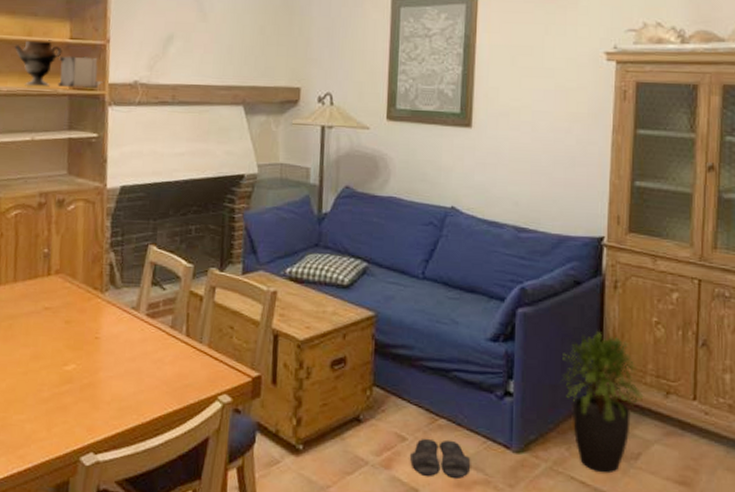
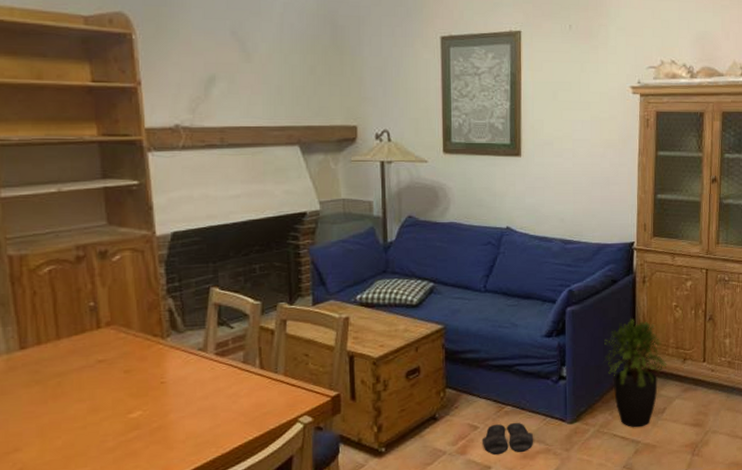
decorative vase: present [14,39,62,87] -> none [21,82,84,134]
decorative box: present [57,56,105,88] -> none [81,100,140,135]

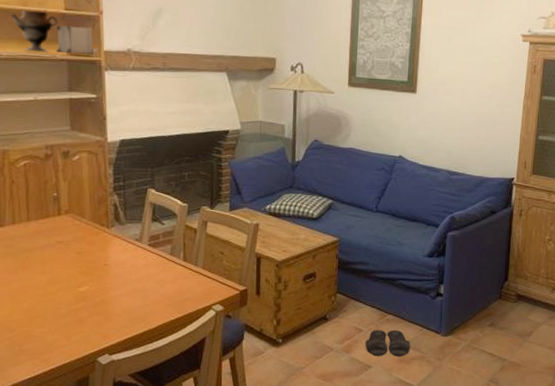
decorative vase: none [21,82,84,134] -> present [11,8,58,53]
decorative box: none [81,100,140,135] -> present [55,25,100,55]
potted plant: present [604,318,667,428] -> none [479,247,537,347]

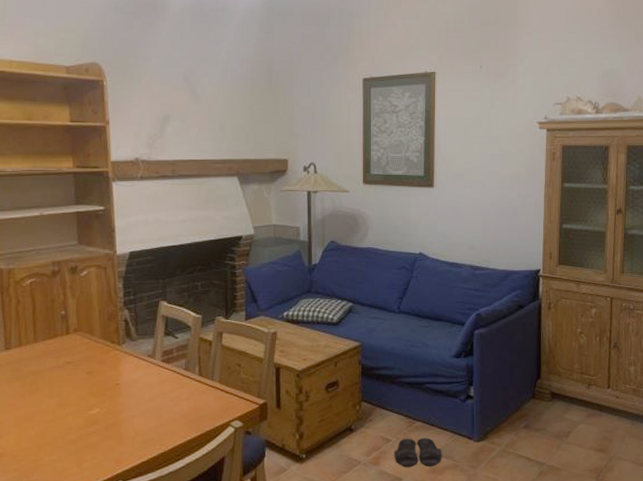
decorative vase: present [11,8,58,53] -> none [15,123,64,167]
decorative box: present [55,25,100,55] -> none [61,137,107,167]

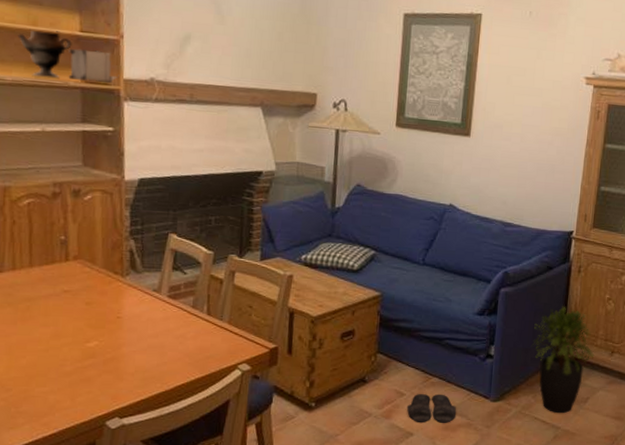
decorative vase: none [15,123,64,167] -> present [17,28,72,79]
decorative box: none [61,137,107,167] -> present [68,49,119,83]
potted plant: none [510,343,572,450] -> present [533,306,595,414]

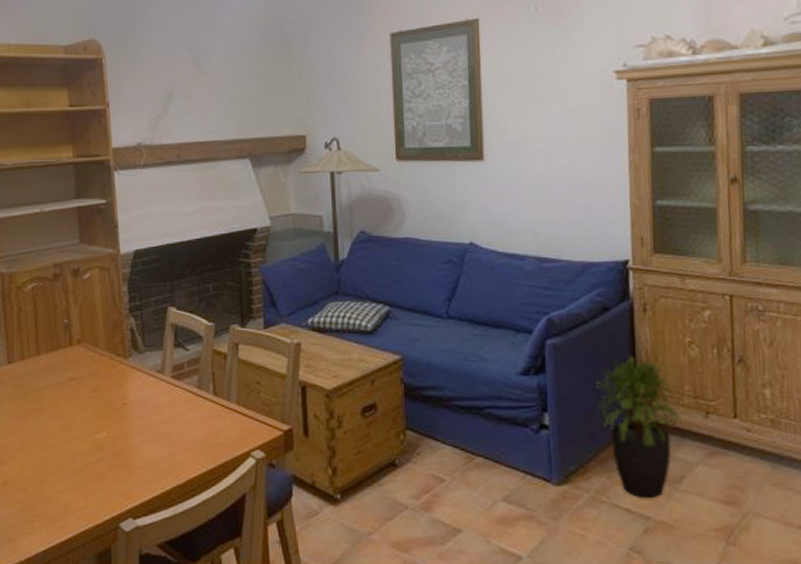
decorative vase: present [17,28,72,79] -> none [14,109,63,158]
decorative box: present [68,49,119,83] -> none [60,122,108,156]
slippers: present [406,394,457,423] -> none [449,477,512,515]

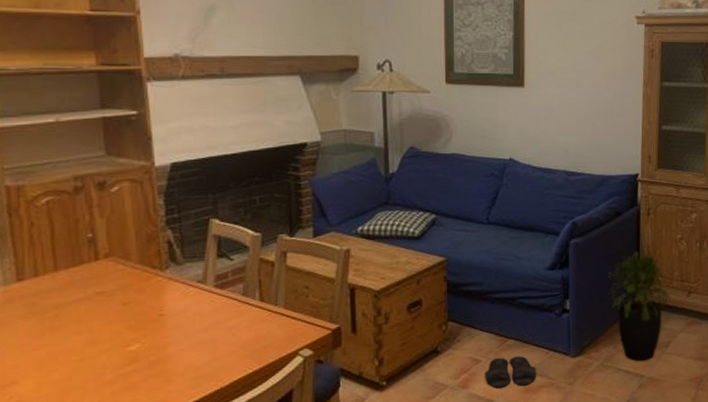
slippers: none [449,477,512,515] -> present [484,355,537,388]

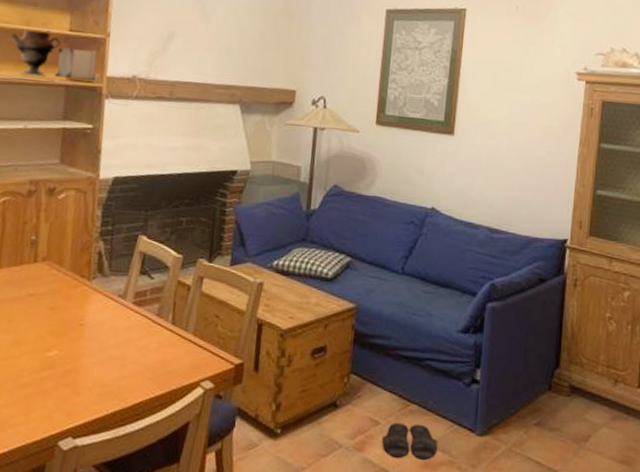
decorative vase: none [19,11,82,64] -> present [11,28,61,77]
decorative box: none [79,29,139,64] -> present [54,47,103,80]
potted plant: present [608,251,672,362] -> none [524,325,596,454]

